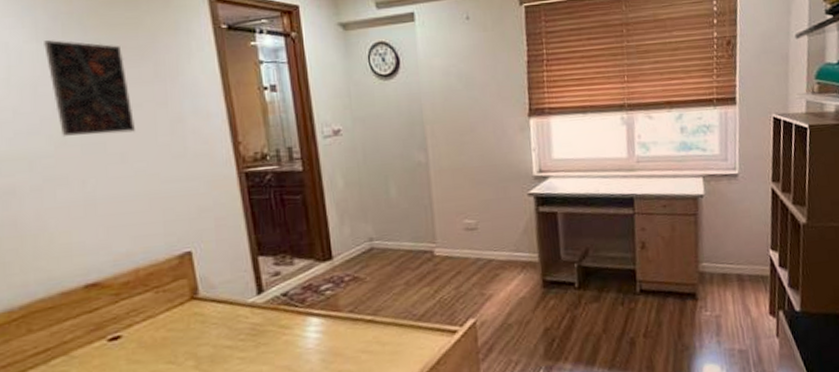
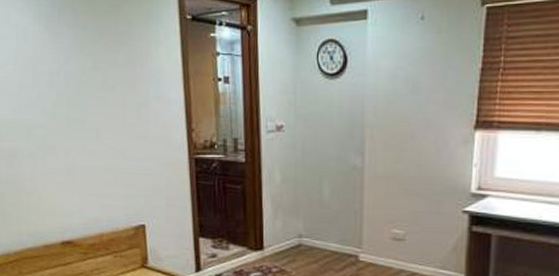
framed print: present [44,40,135,136] -> none [44,24,109,112]

